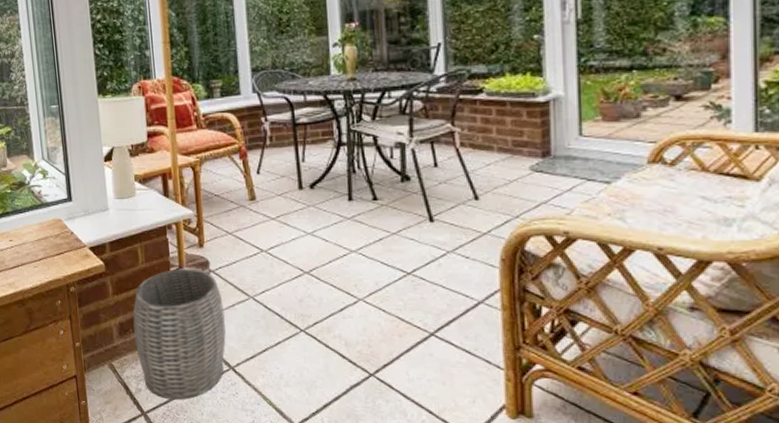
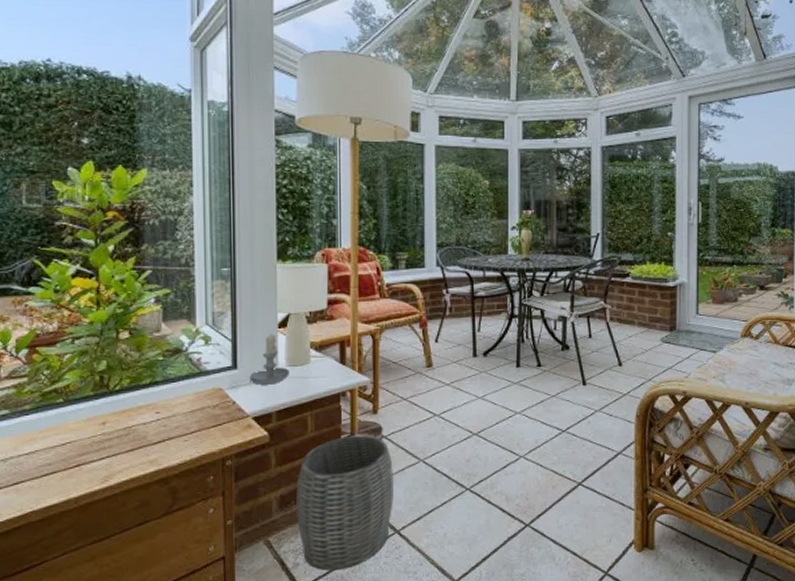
candle: none [83,166,118,217] -> present [249,333,289,385]

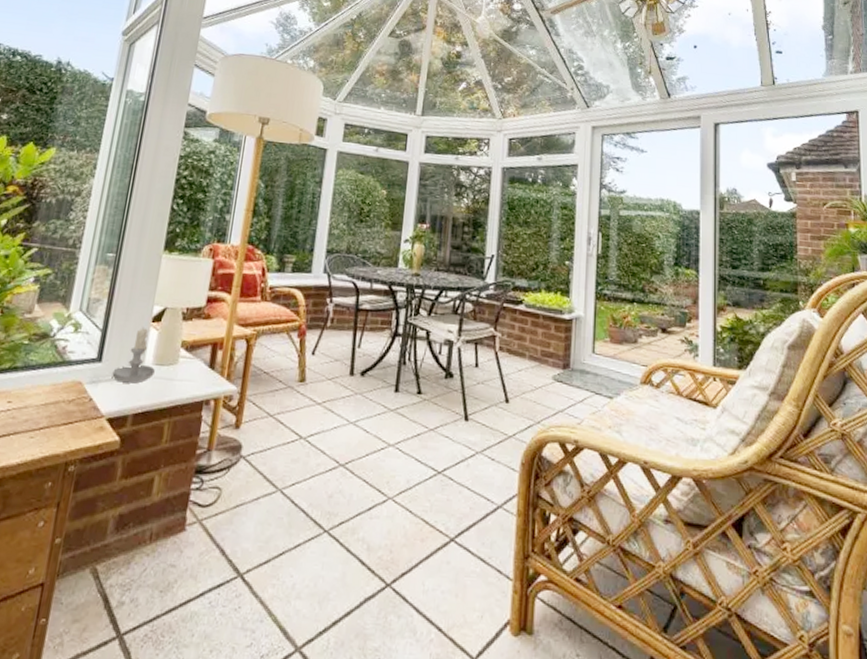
woven basket: present [296,435,393,571] -> none [130,451,248,617]

